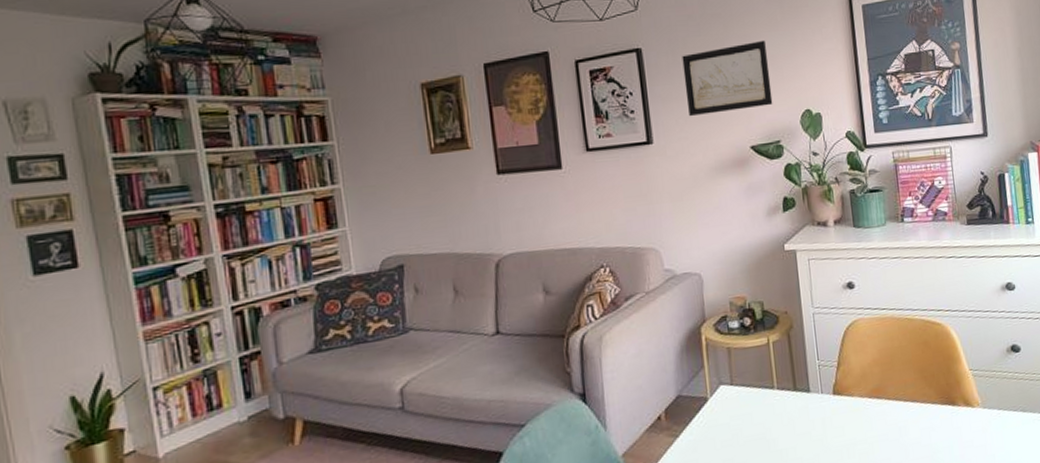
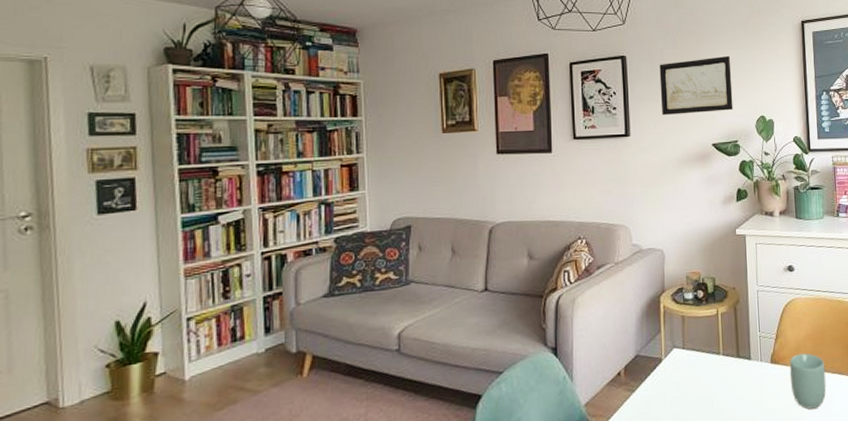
cup: none [854,380,899,443] -> present [789,353,827,409]

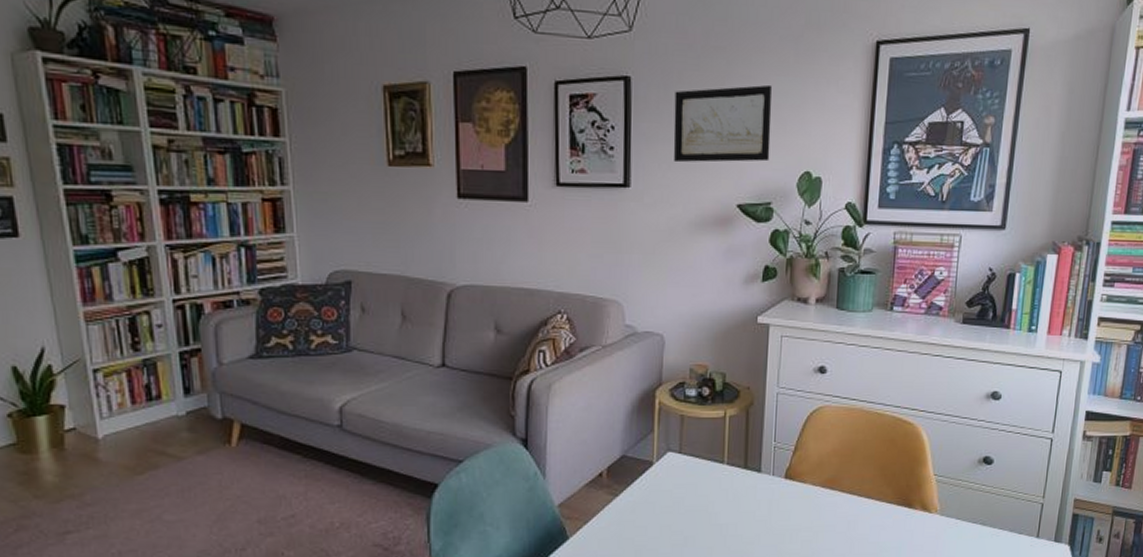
cup: present [789,353,827,409] -> none [806,470,851,533]

